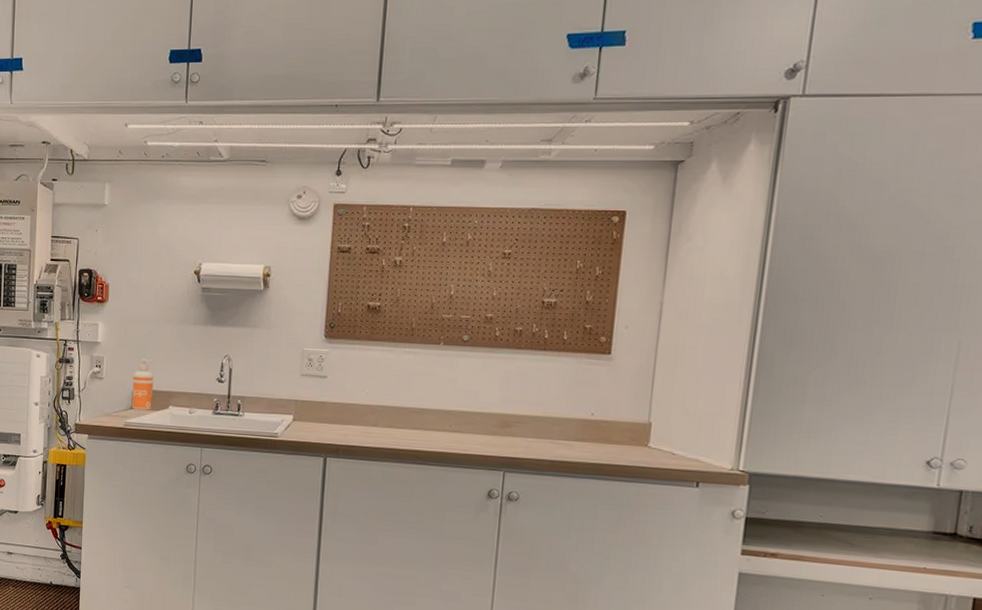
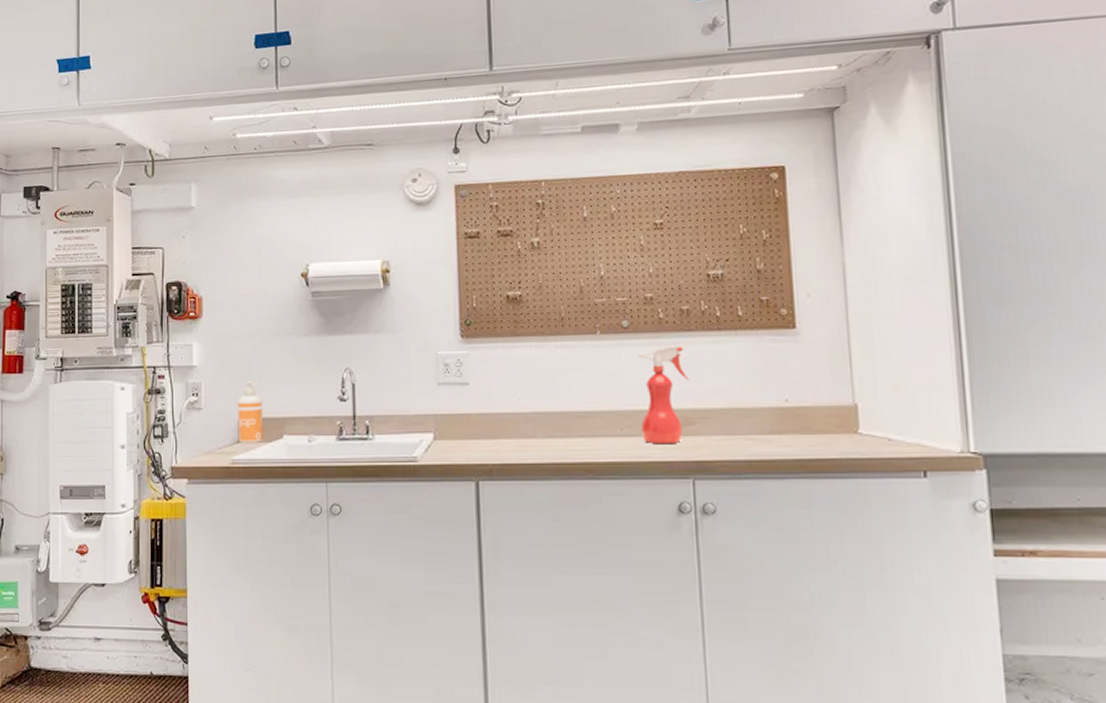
spray bottle: none [466,360,513,442] -> present [638,346,689,445]

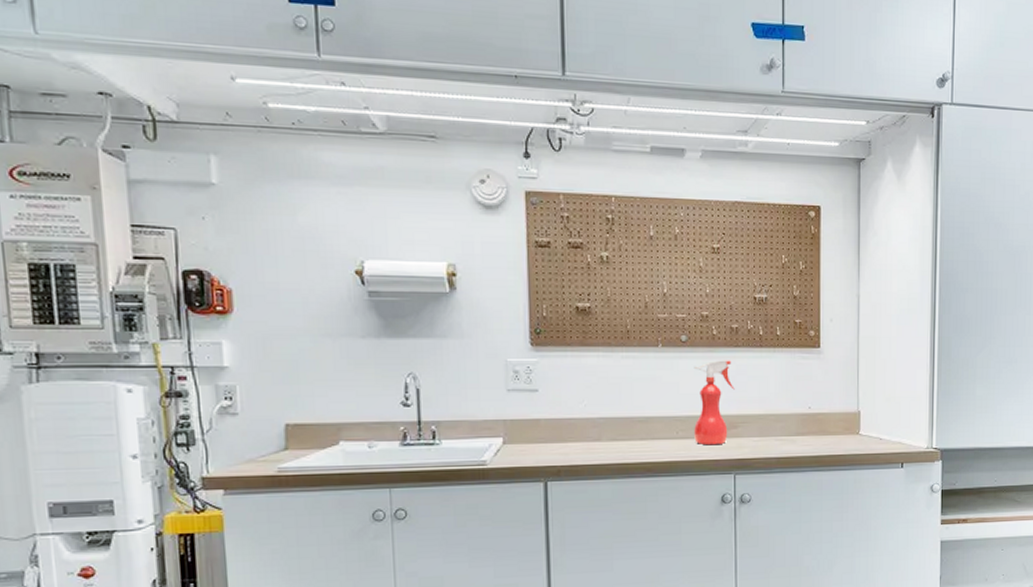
soap dispenser: present [237,381,264,443] -> none [282,385,316,450]

